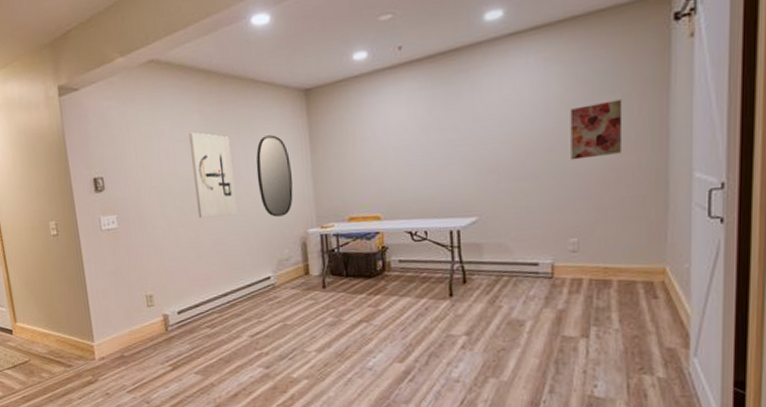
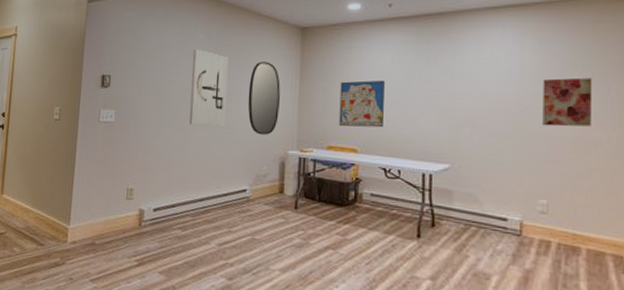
wall art: none [355,136,405,194] -> present [339,80,385,128]

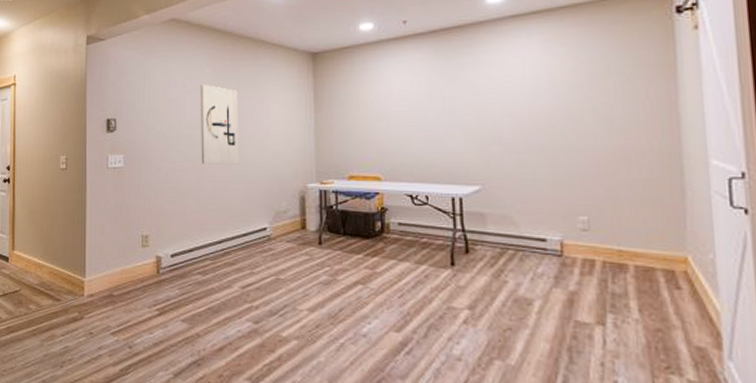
home mirror: present [247,61,280,135] -> none [261,92,295,169]
wall art: present [339,80,385,128] -> none [358,101,406,153]
wall art: present [542,77,593,127] -> none [574,82,630,138]

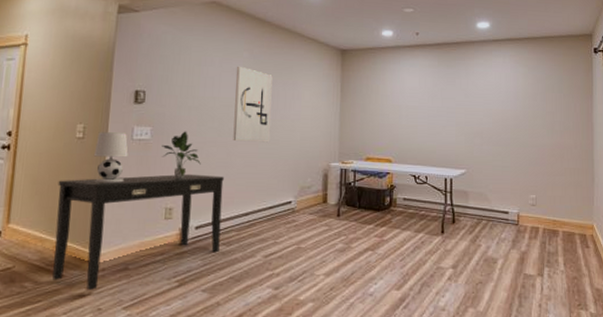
desk: none [49,200,195,314] -> present [52,174,224,290]
table lamp: none [76,162,105,211] -> present [93,132,129,183]
potted plant: none [134,157,172,206] -> present [162,131,201,179]

